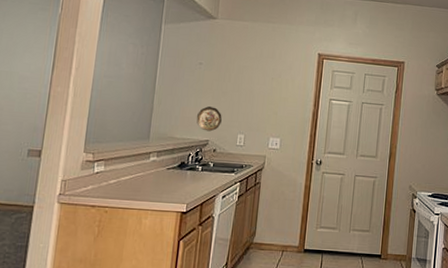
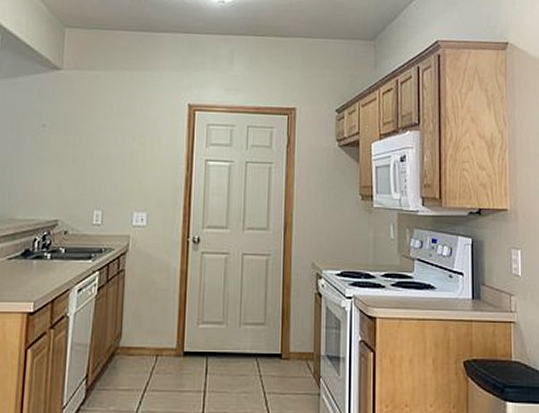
decorative plate: present [196,106,222,132] -> none [41,178,73,209]

